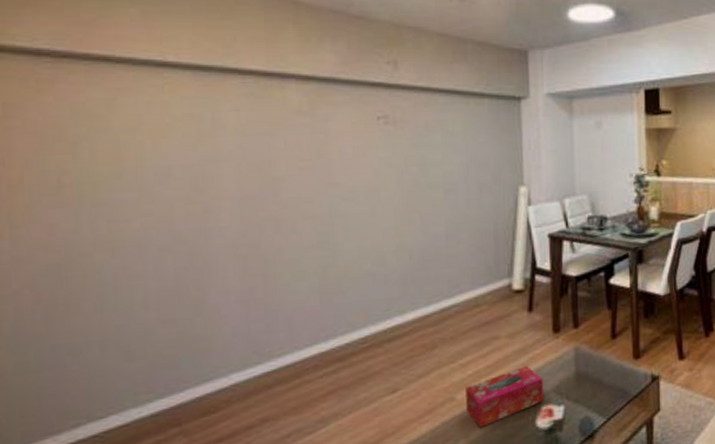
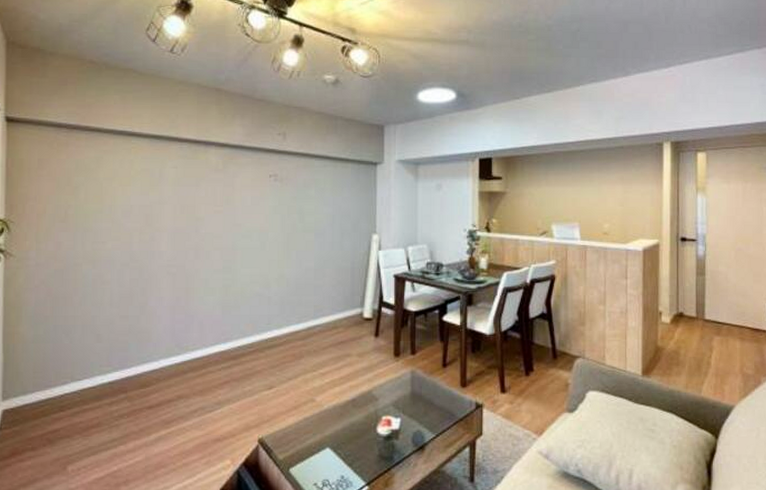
tissue box: present [466,366,544,428] -> none [323,381,385,426]

